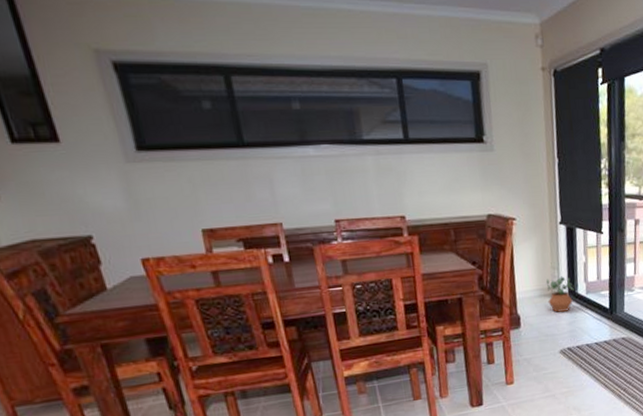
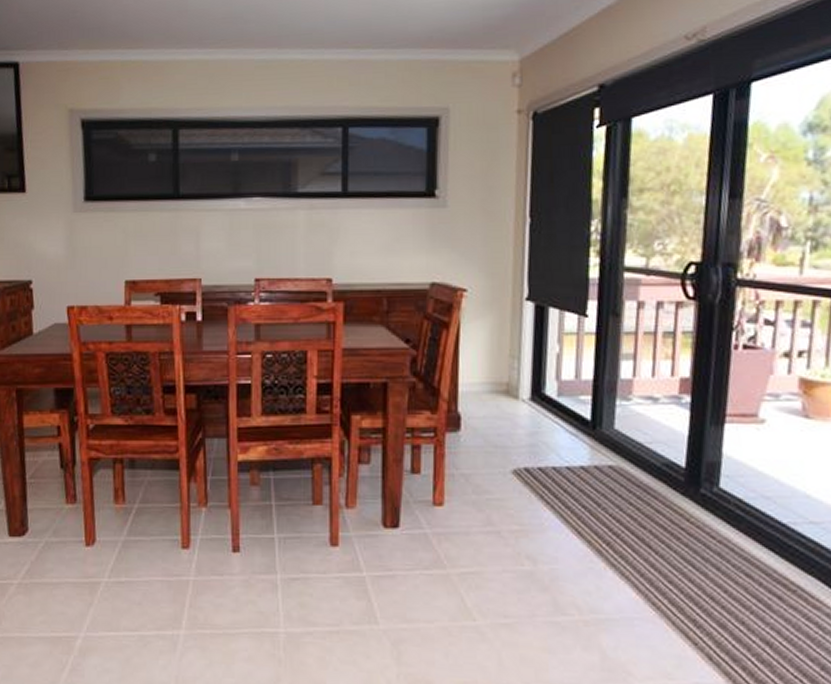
potted plant: present [546,276,576,312] -> none [501,369,543,417]

